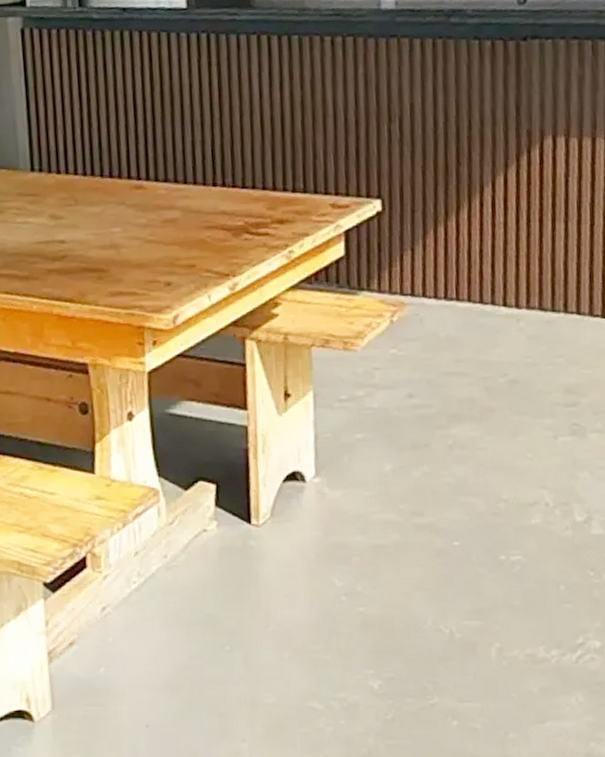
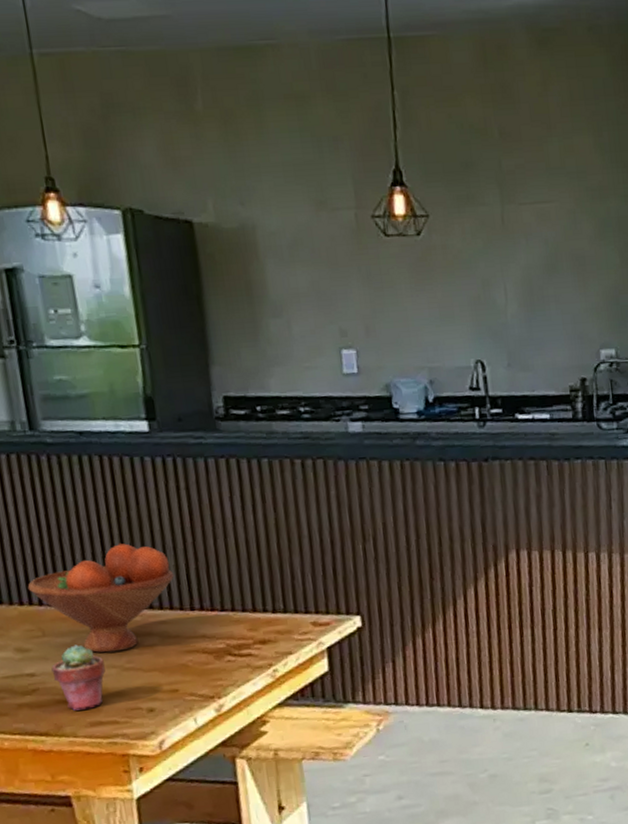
fruit bowl: none [65,117,200,224] -> present [27,543,174,653]
potted succulent: none [80,214,129,279] -> present [51,644,106,711]

